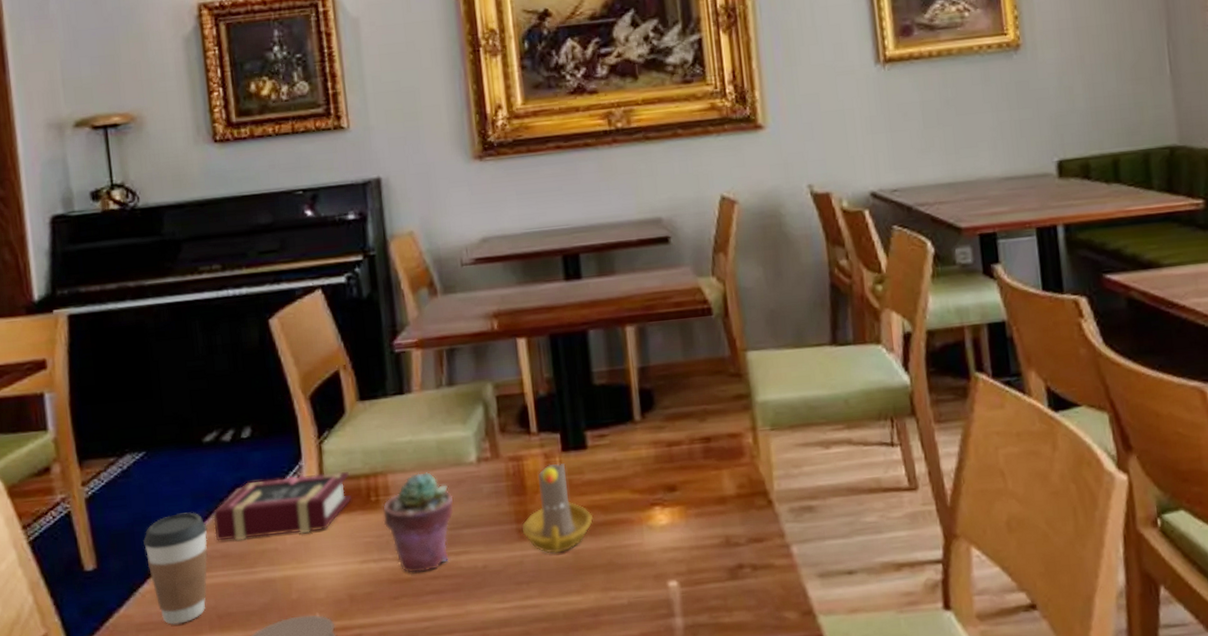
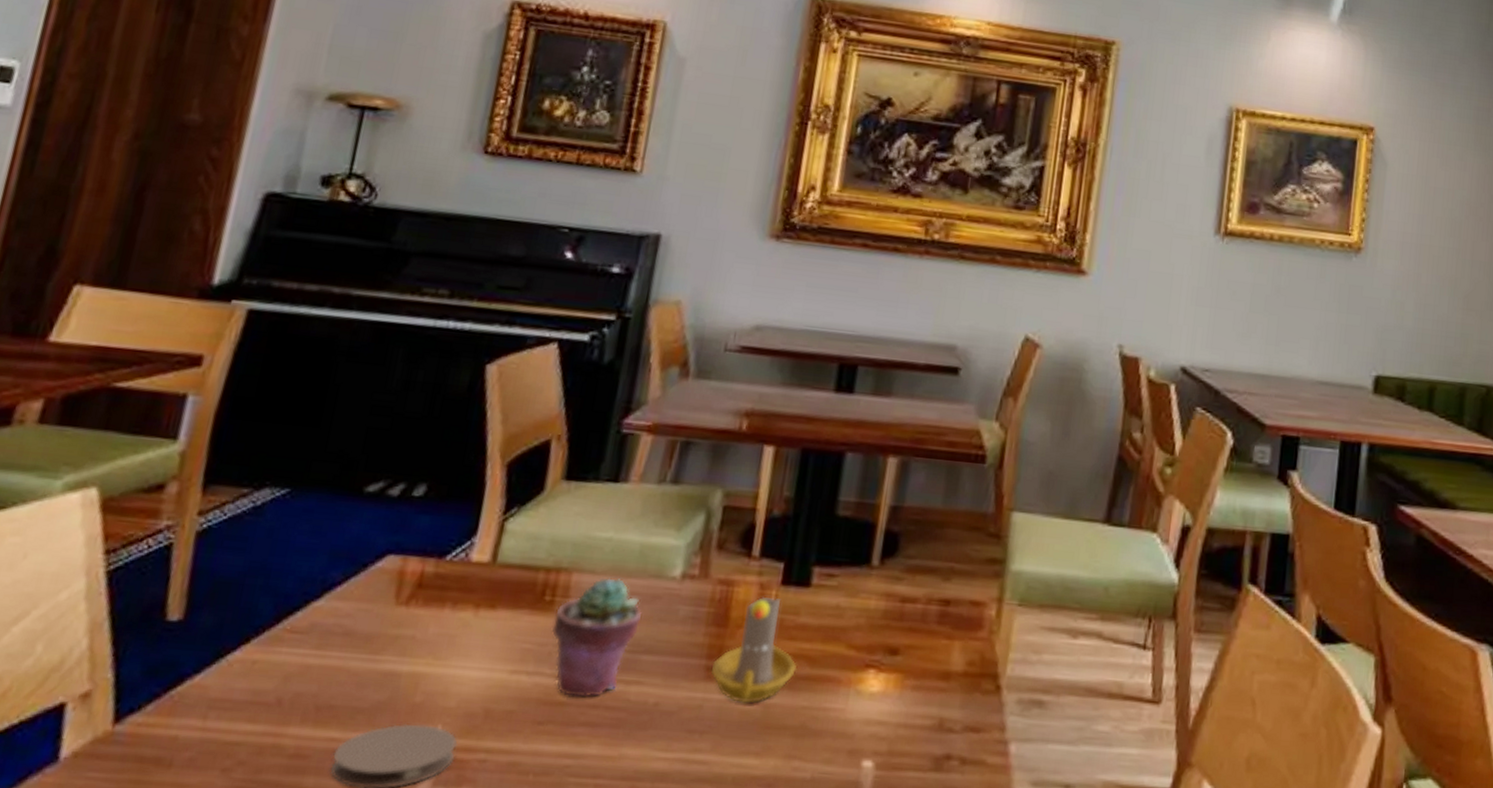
coffee cup: present [143,512,208,625] -> none [245,571,337,708]
book: present [212,471,352,541] -> none [343,549,528,625]

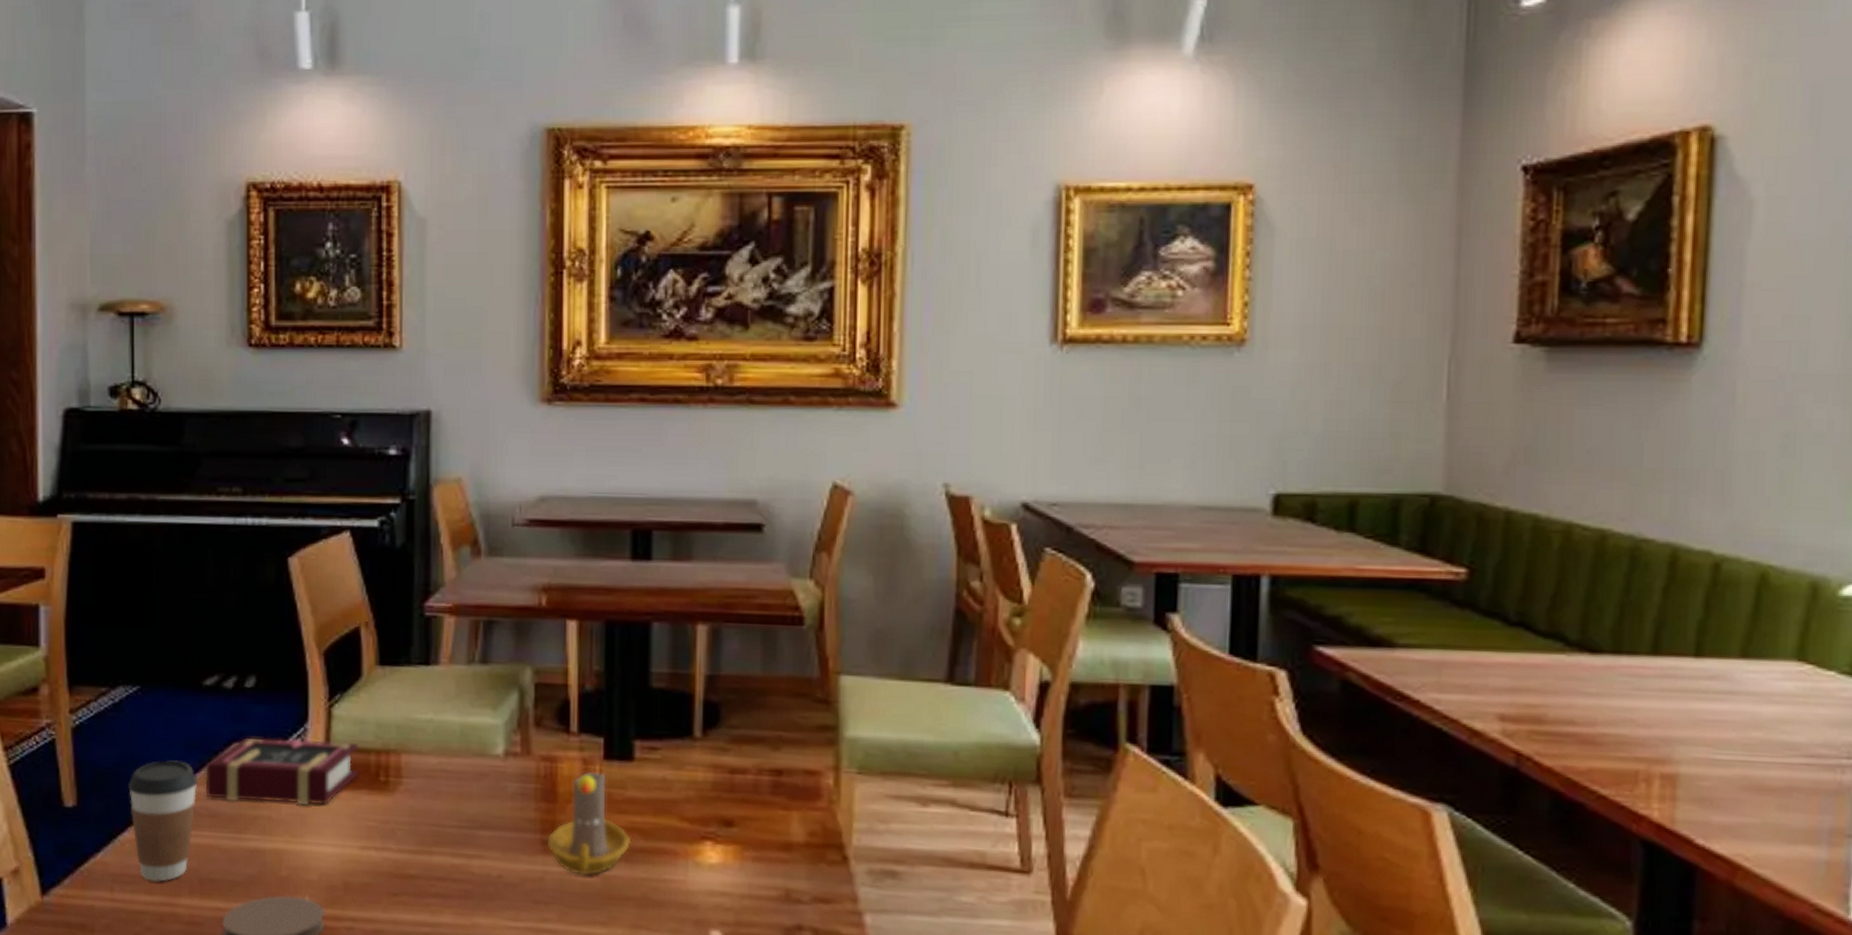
coffee cup: none [245,571,337,708] -> present [128,760,198,882]
book: none [343,549,528,625] -> present [205,737,358,806]
potted succulent: present [551,577,643,698] -> none [391,757,473,872]

